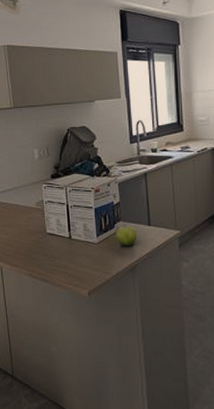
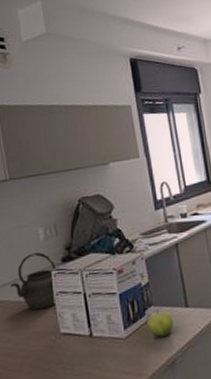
kettle: none [10,169,46,213] -> present [10,252,56,311]

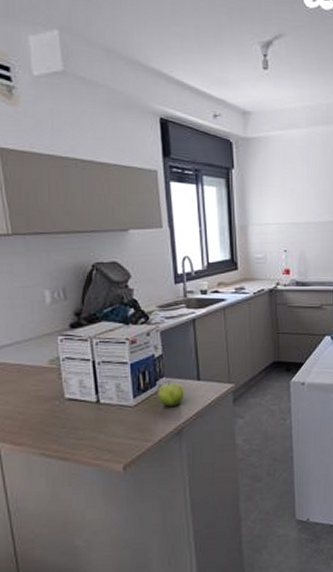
kettle: present [10,252,56,311] -> none [9,316,63,375]

